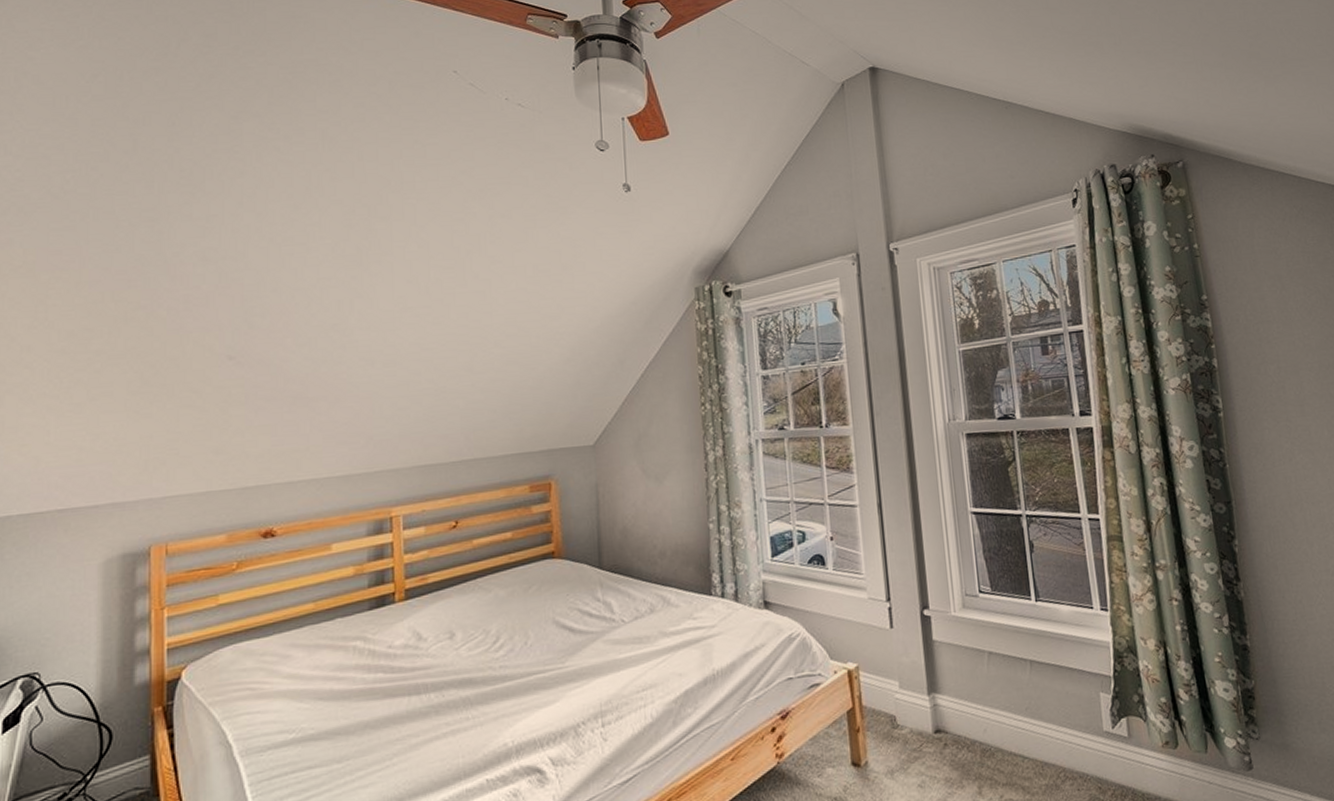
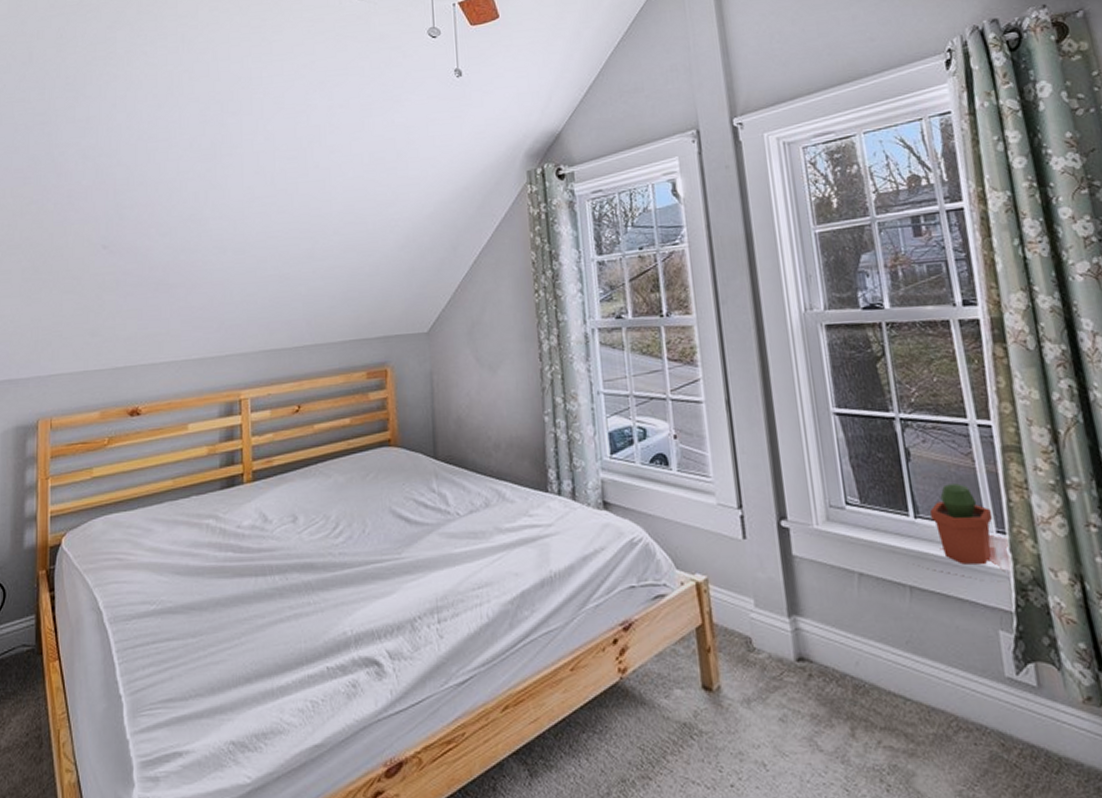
succulent plant: none [1048,570,1097,640] -> present [930,483,992,566]

